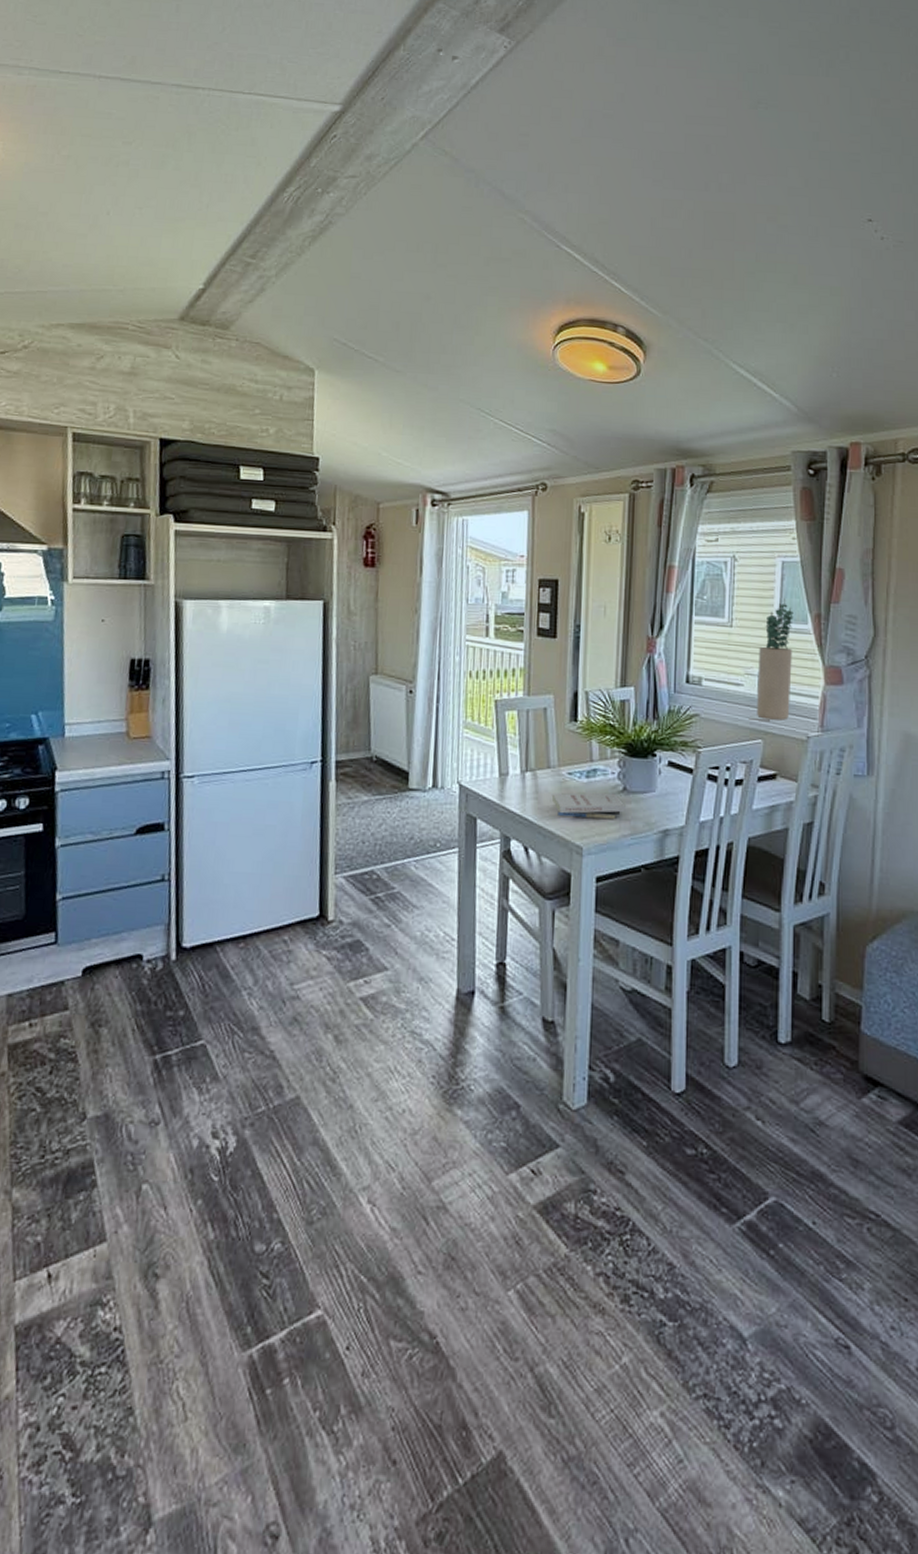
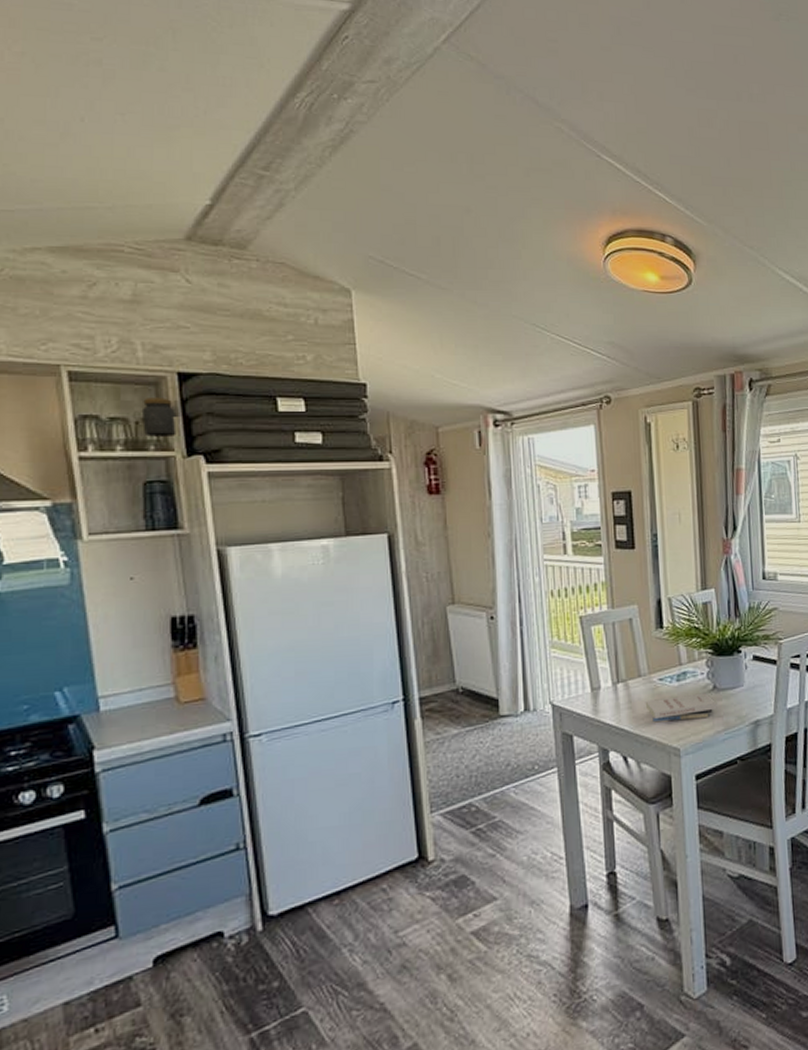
jar: none [126,460,154,497] -> present [141,398,177,438]

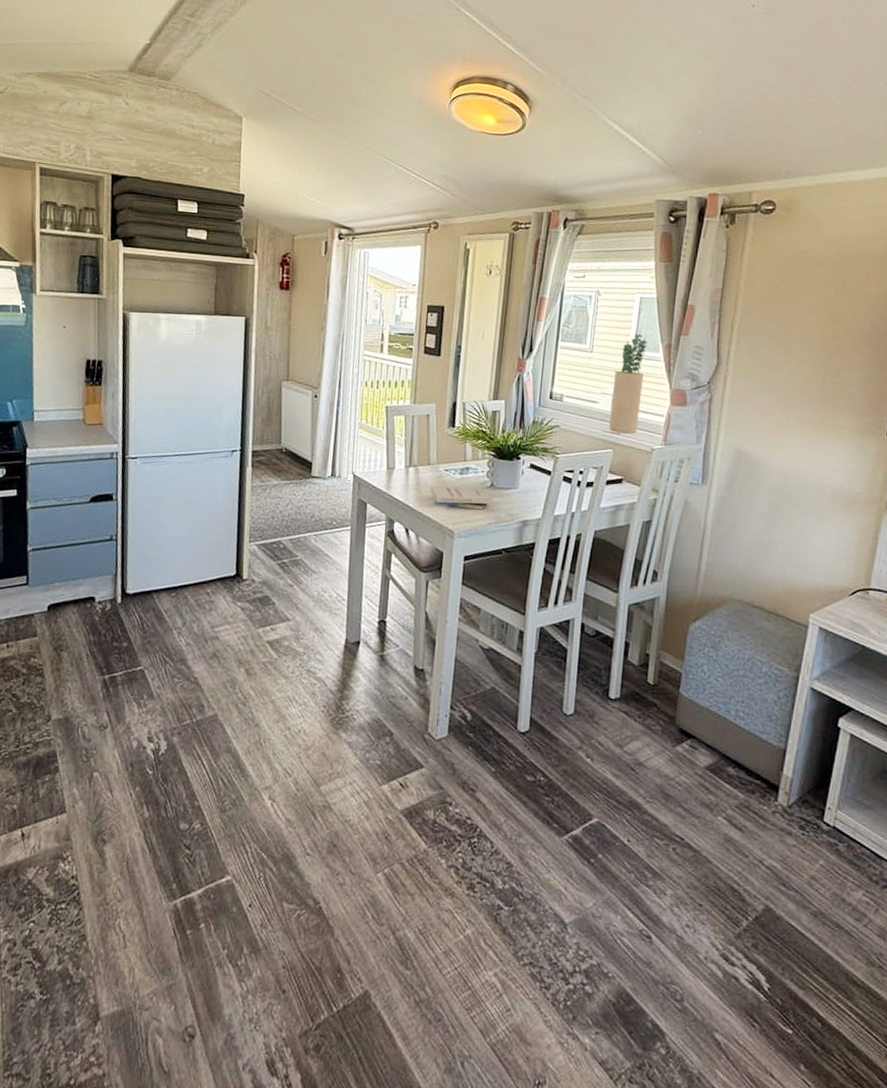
jar: present [141,398,177,438] -> none [84,192,107,224]

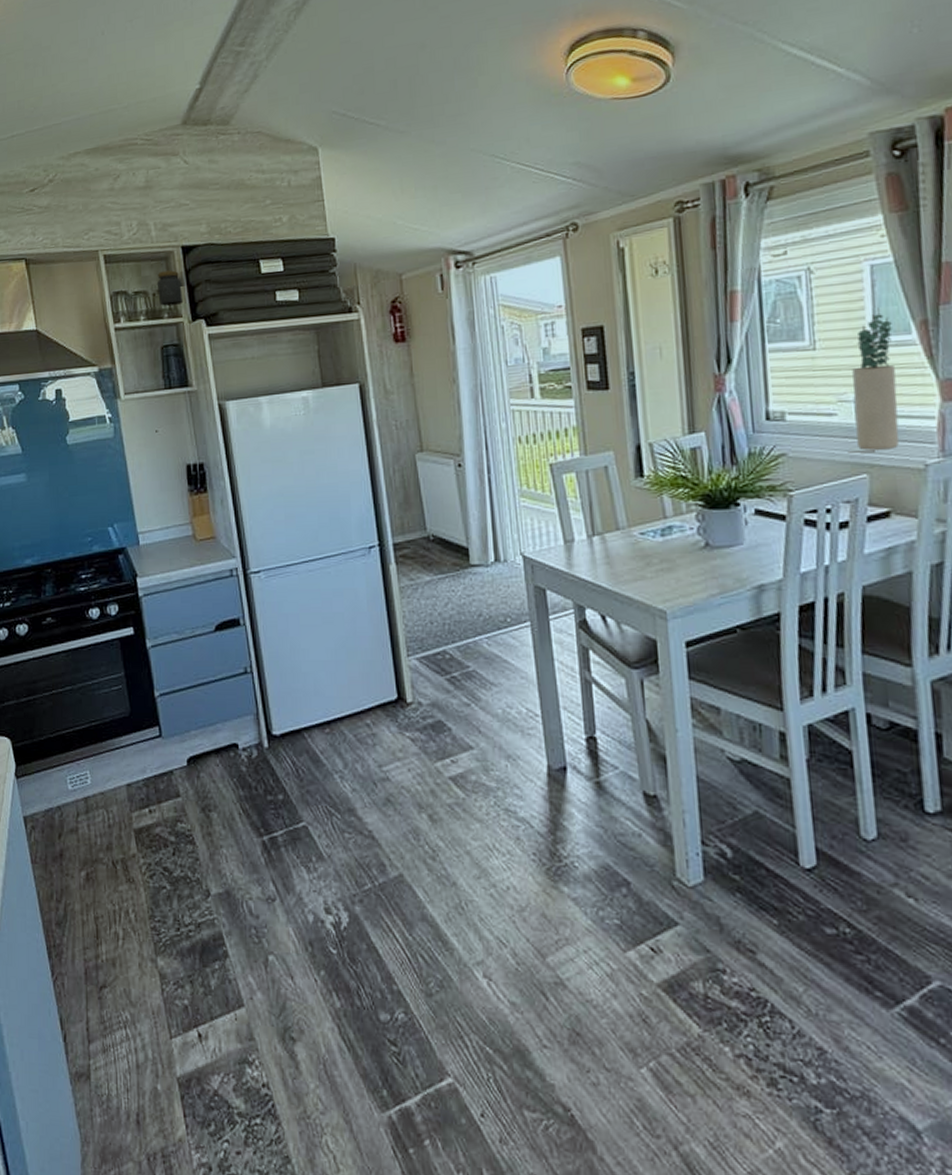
jar: none [84,192,107,224] -> present [156,270,183,306]
books: present [430,486,492,509] -> none [624,550,711,579]

